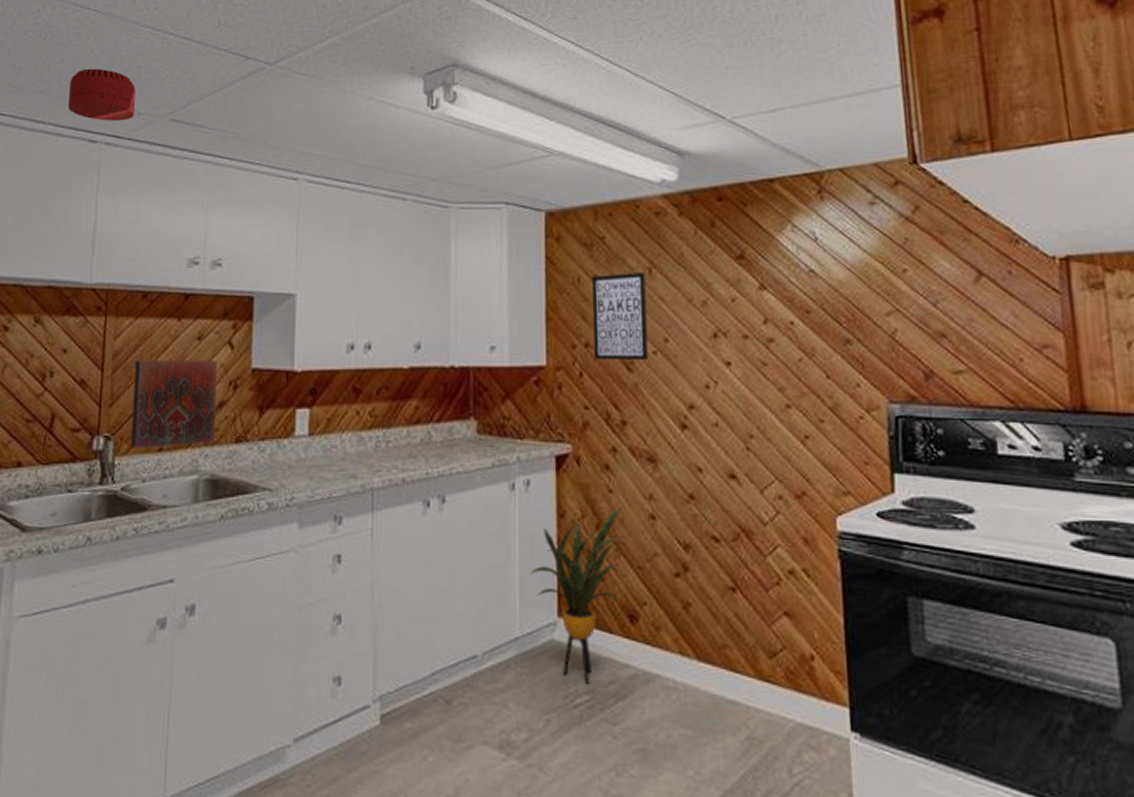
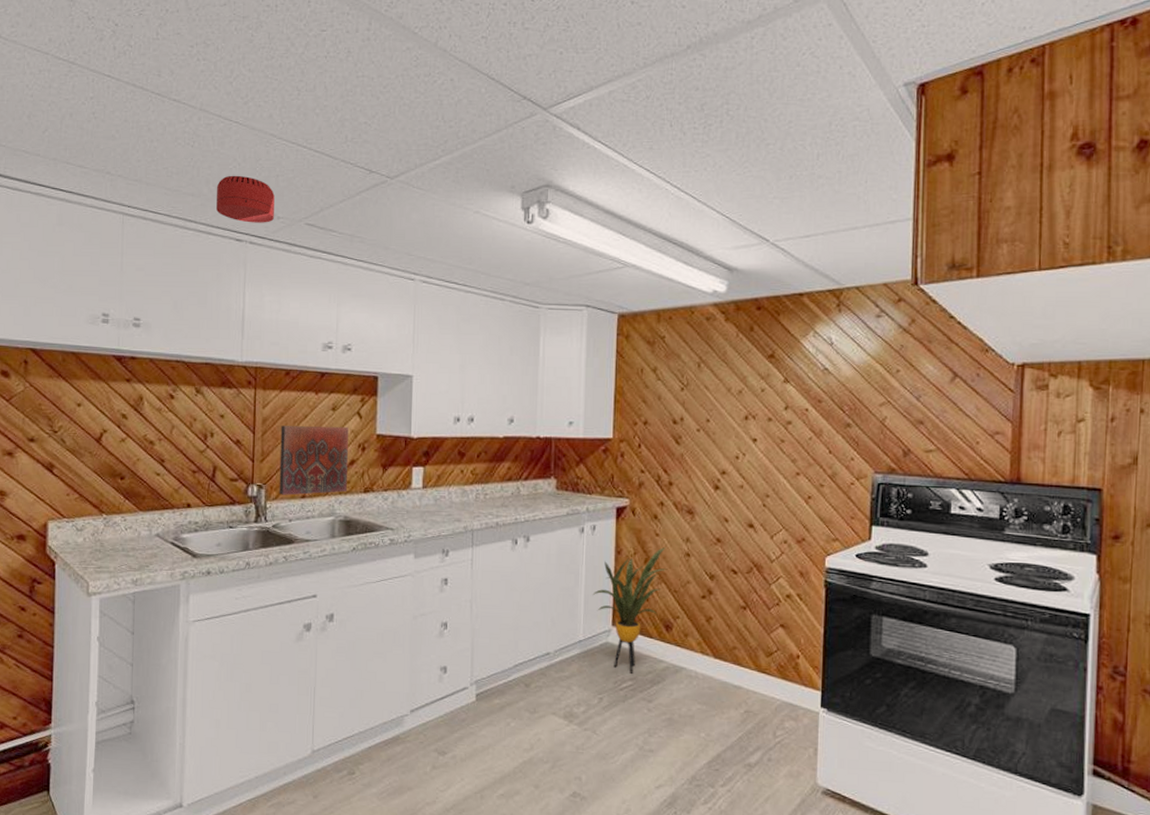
wall art: present [591,273,648,361] -> none [650,366,695,436]

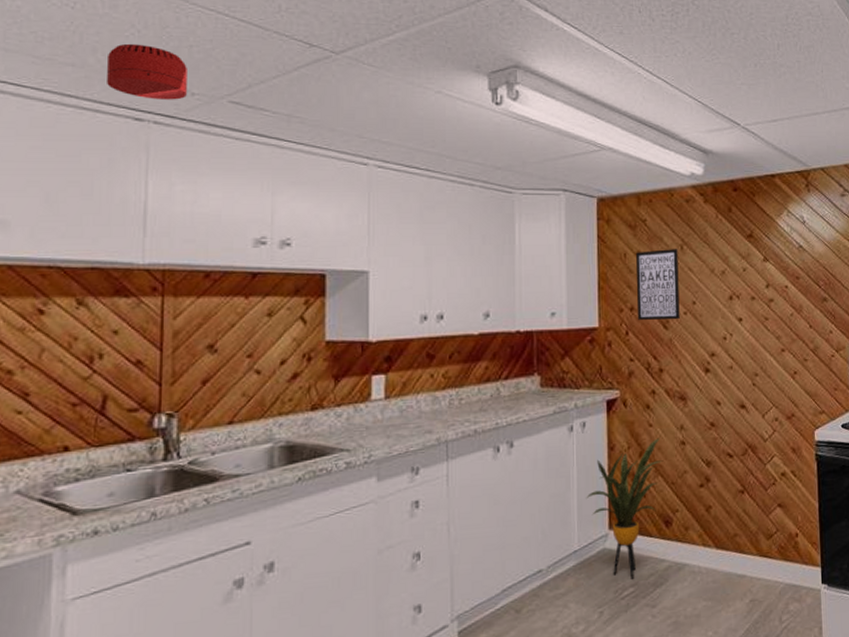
decorative tile: present [279,425,349,495] -> none [197,334,289,423]
wall art: none [650,366,695,436] -> present [635,249,680,321]

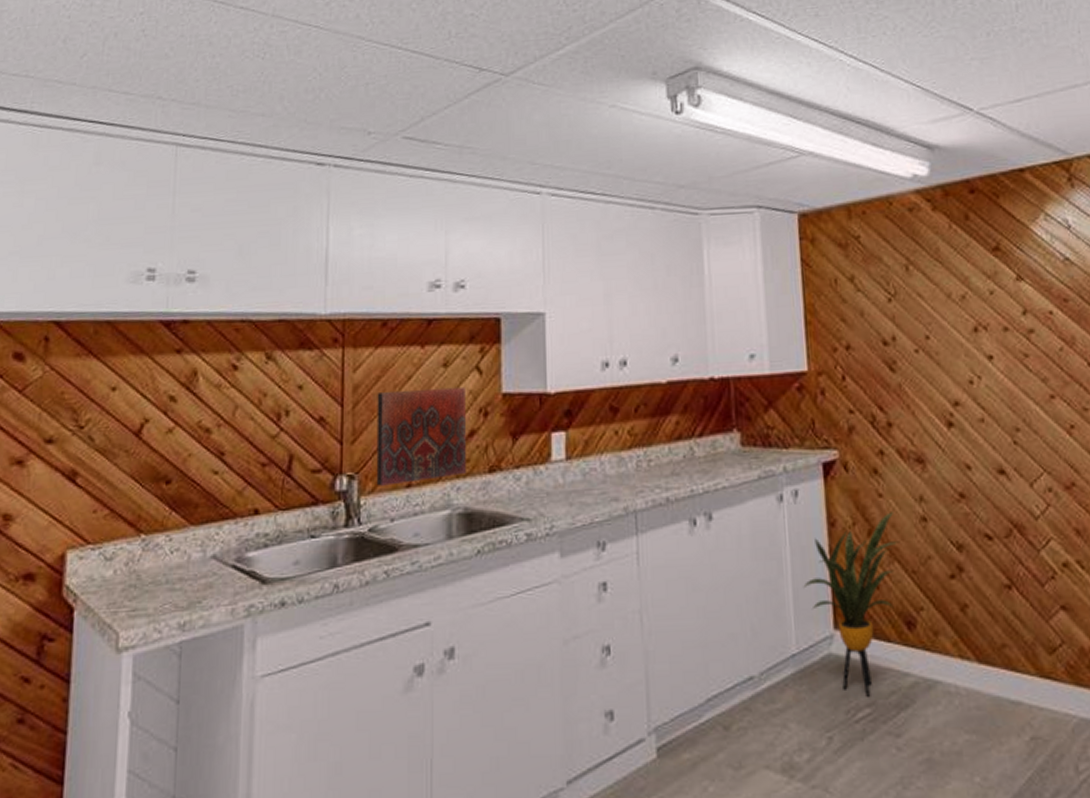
smoke detector: present [107,43,187,100] -> none [292,87,364,142]
decorative tile: none [197,334,289,423] -> present [376,386,466,486]
wall art: present [635,249,680,321] -> none [848,270,910,362]

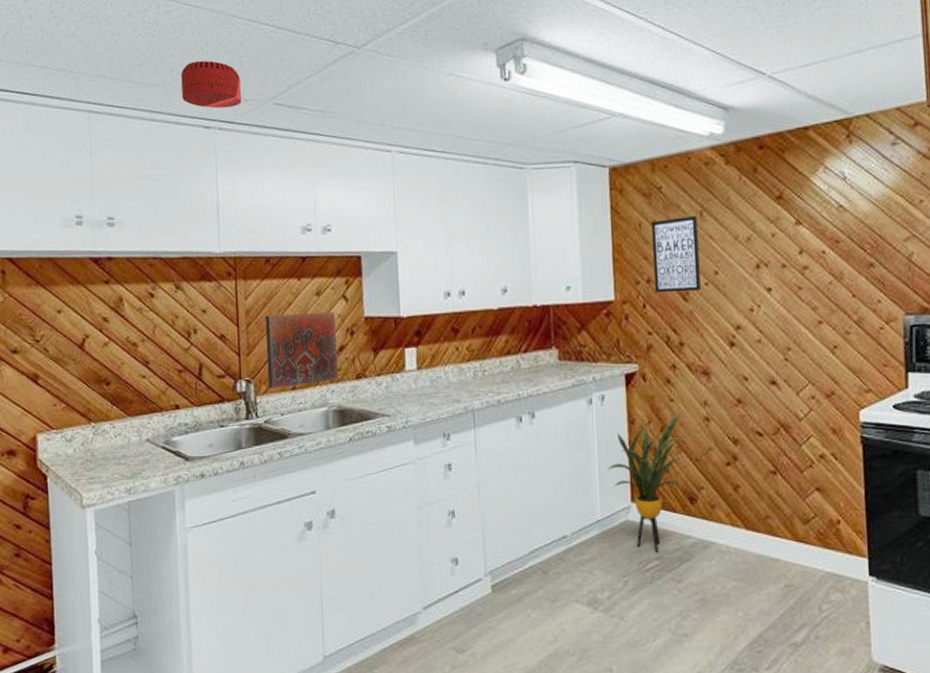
smoke detector: none [292,87,364,142] -> present [181,60,241,109]
wall art: none [848,270,910,362] -> present [651,216,701,293]

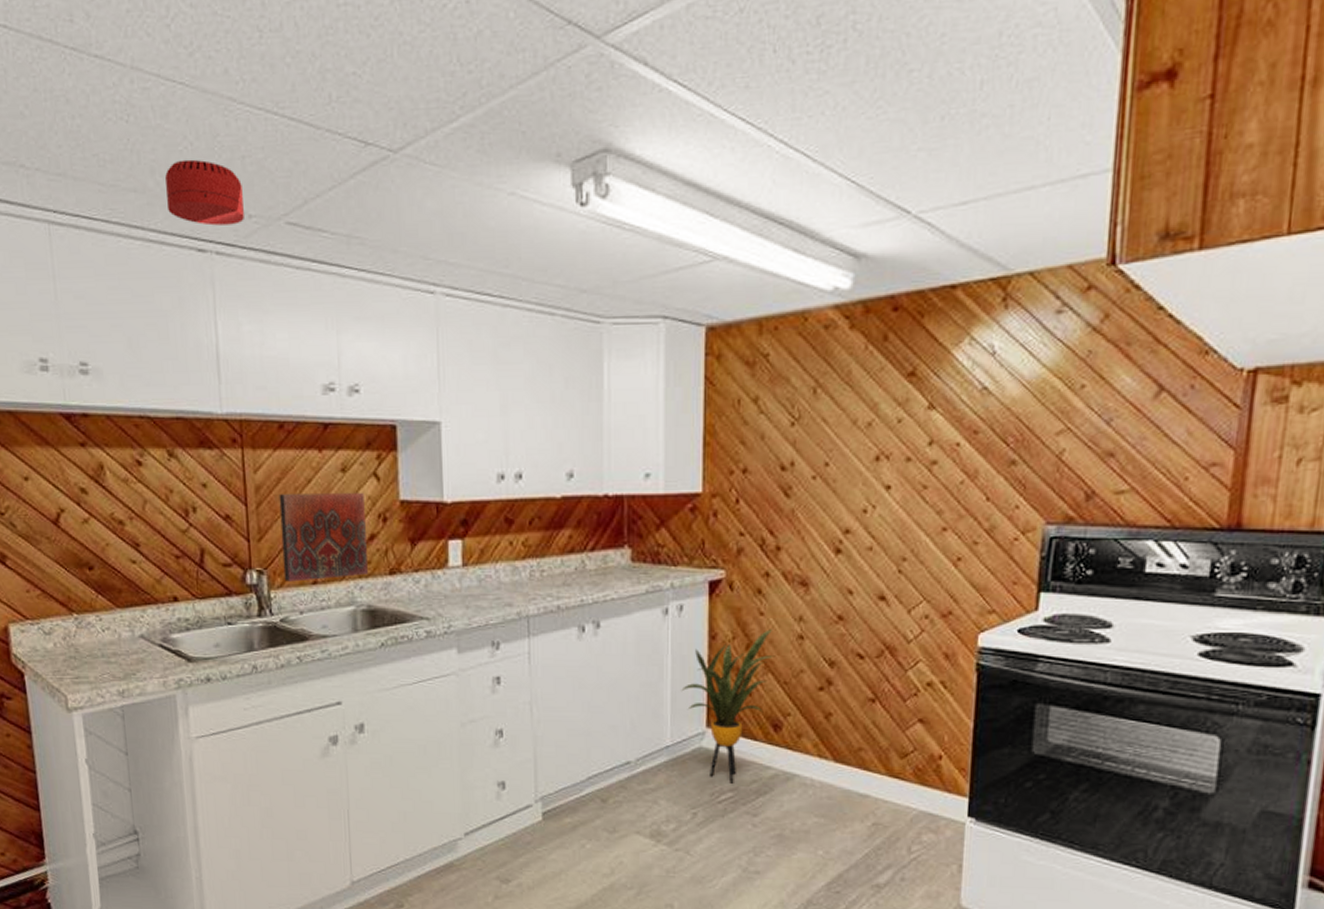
wall art: present [651,216,701,293] -> none [751,393,809,486]

